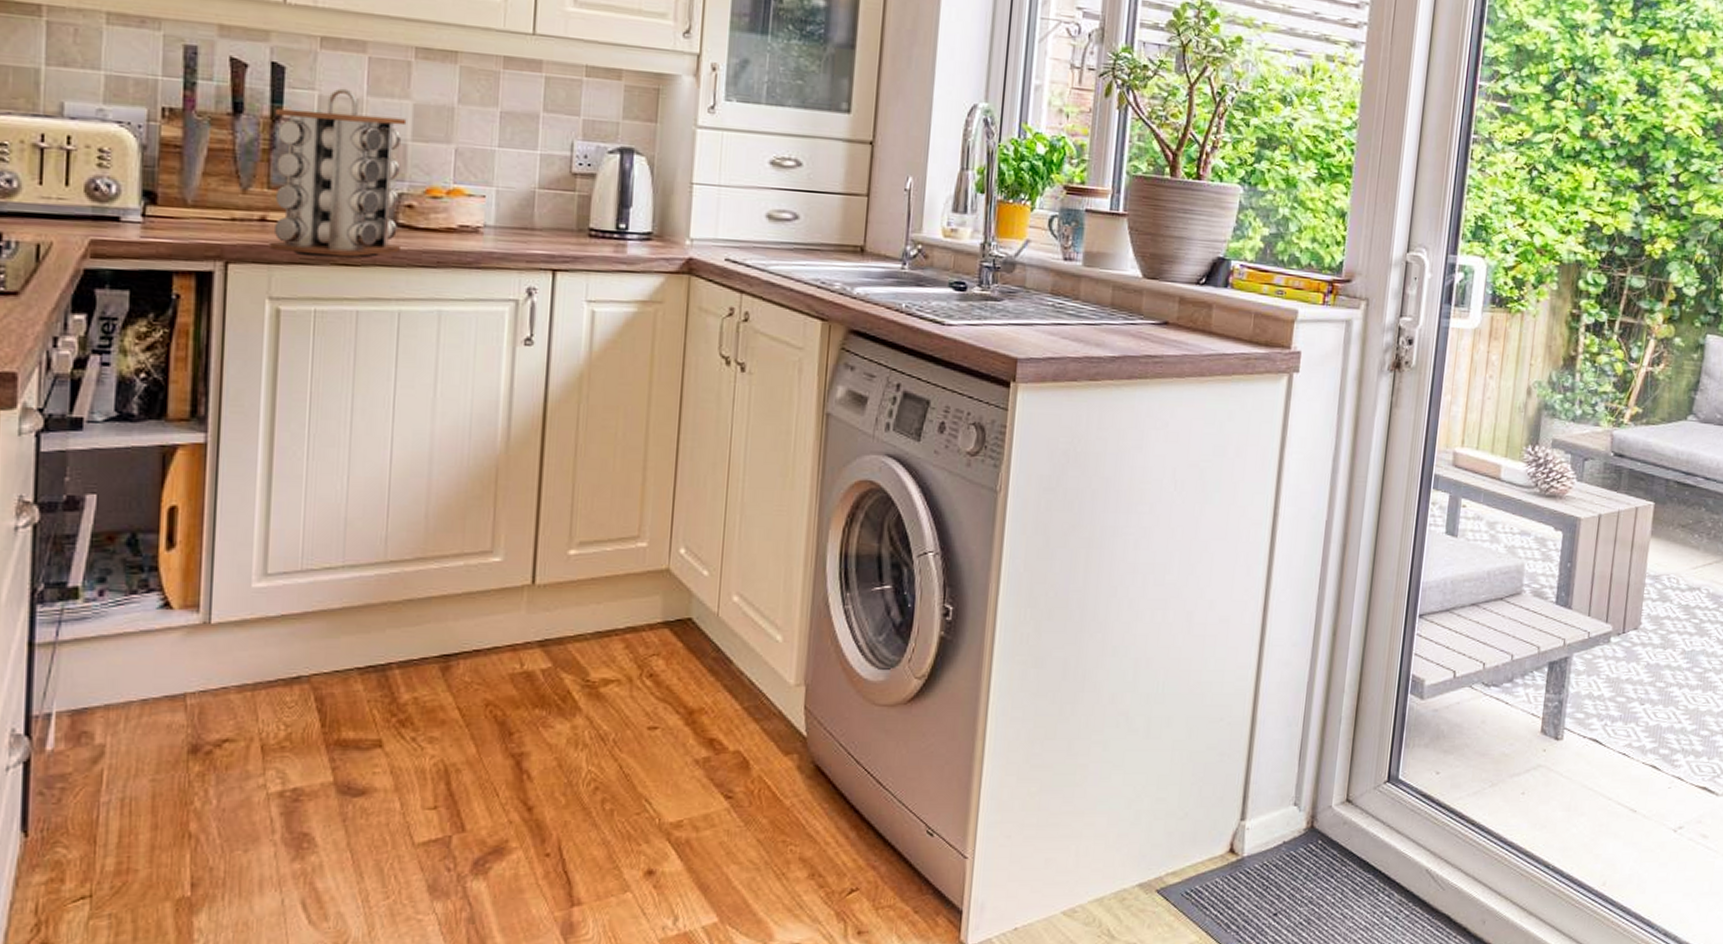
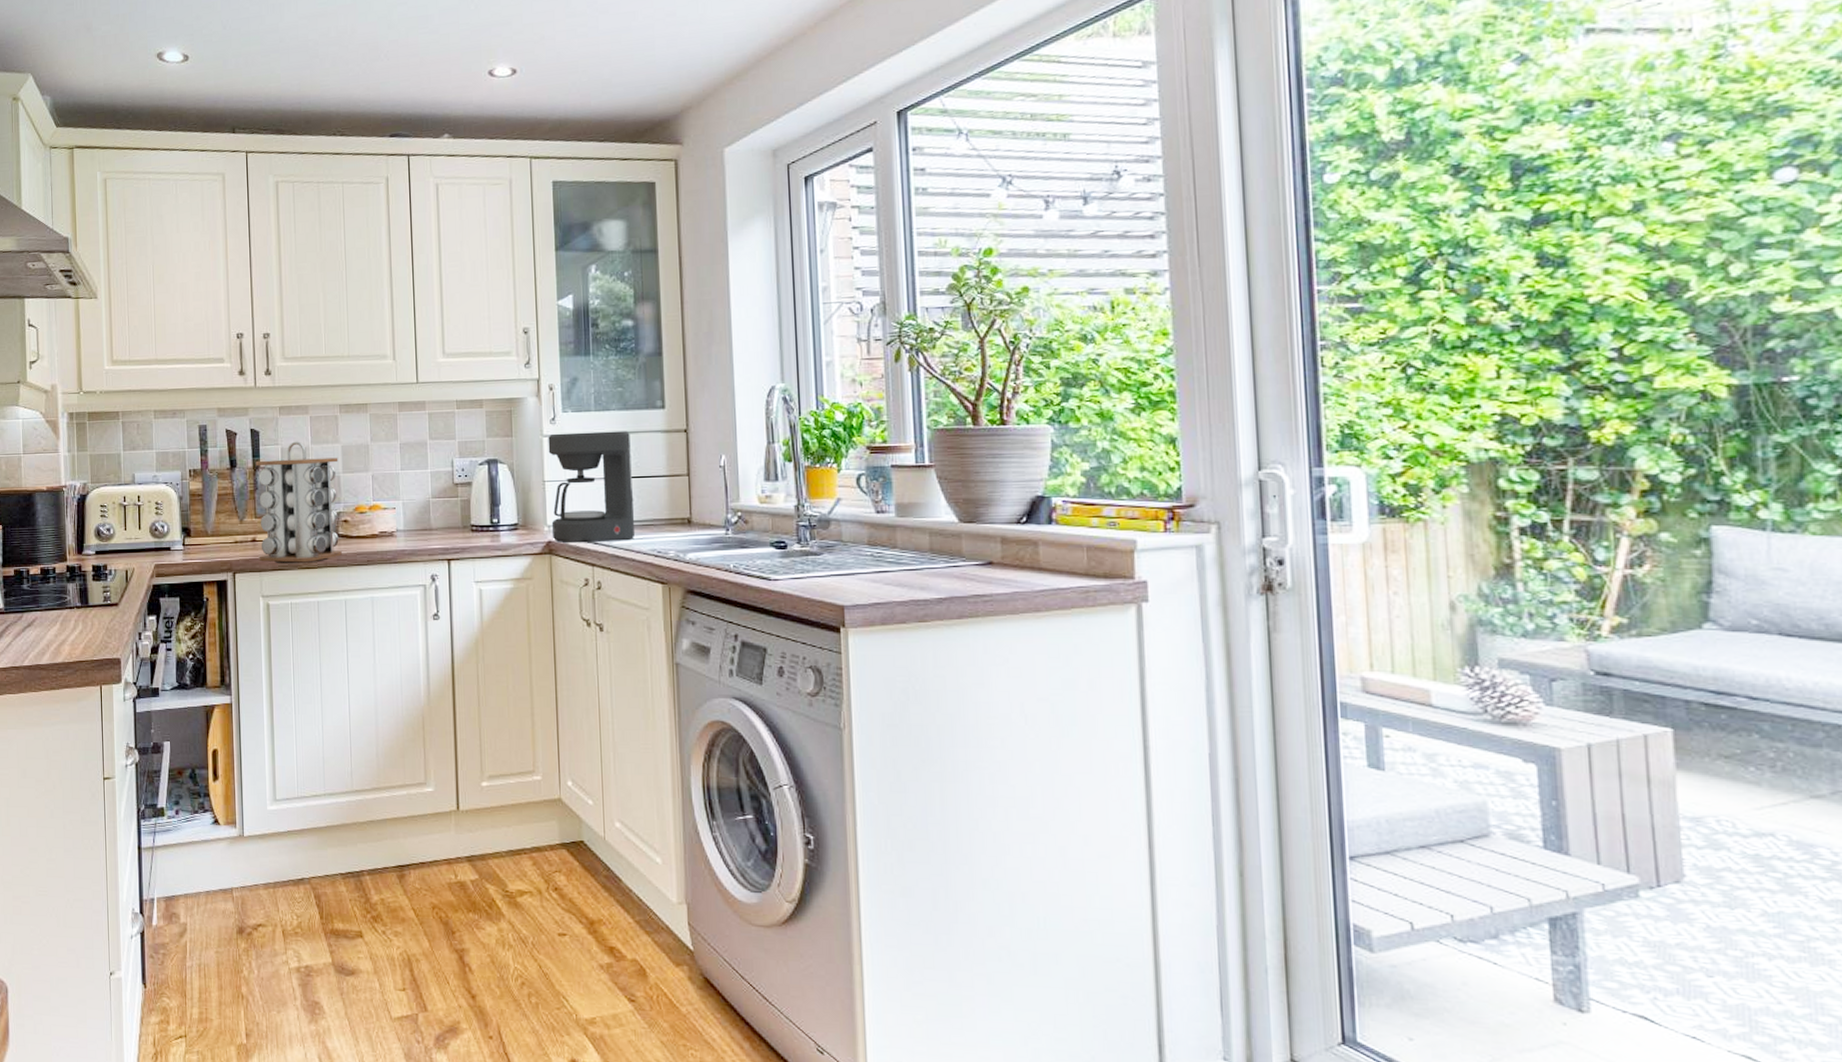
coffee maker: none [695,125,805,266] -> present [548,430,636,544]

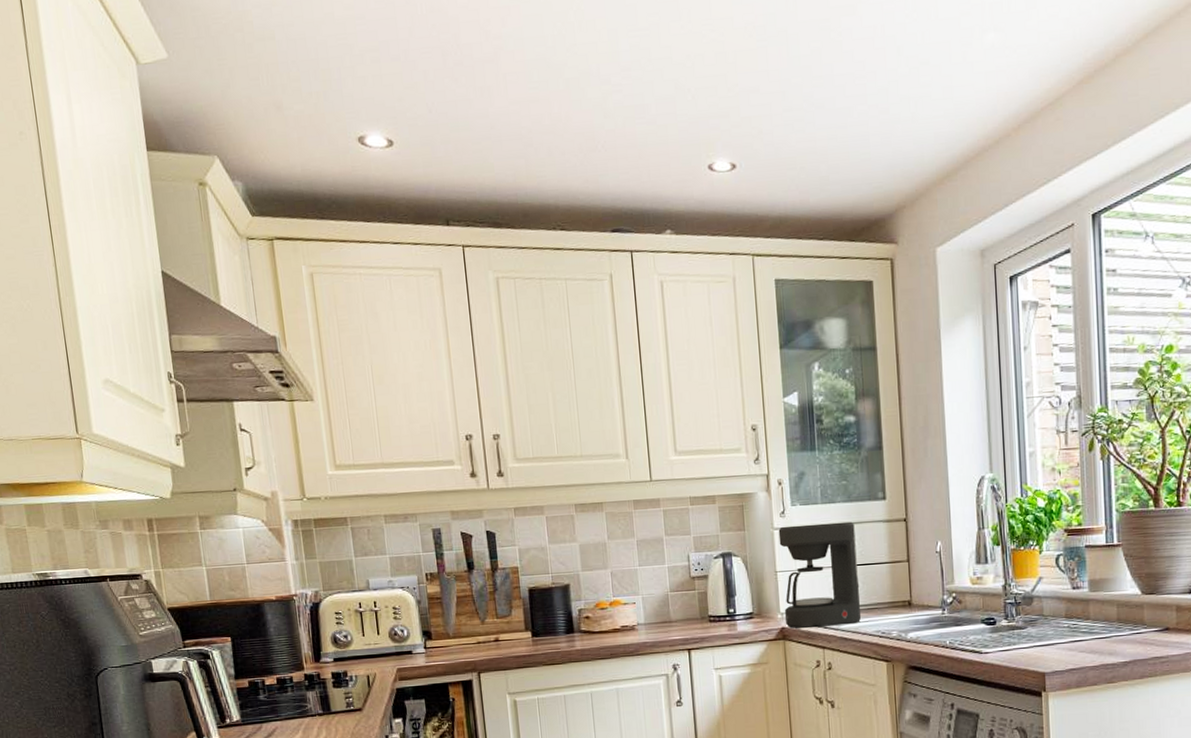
spice rack: present [255,441,342,564] -> none [493,541,585,662]

